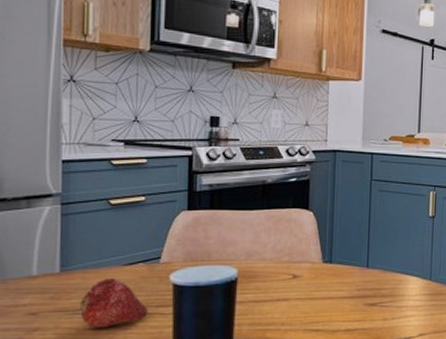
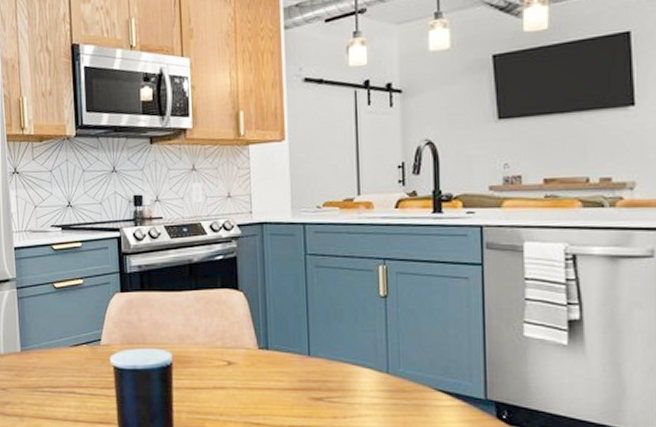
fruit: present [80,279,148,328] -> none [38,359,94,406]

